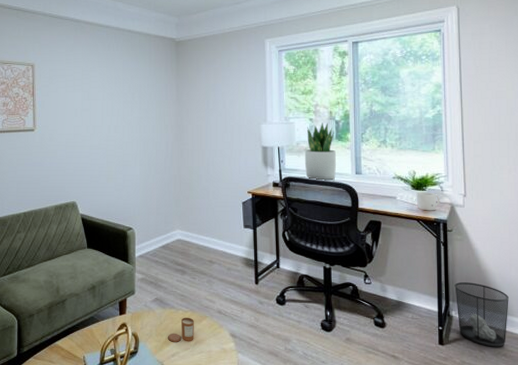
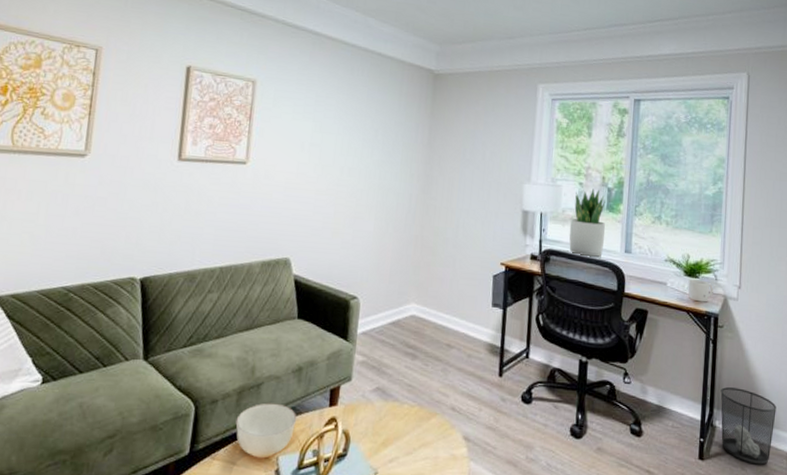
bowl: none [49,314,95,357] -> present [235,403,297,459]
candle: present [168,317,194,343] -> none [387,413,421,445]

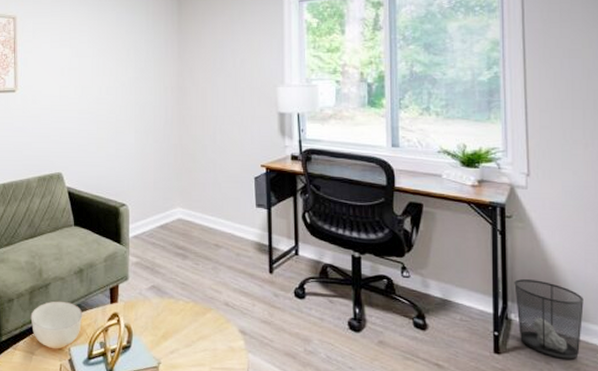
planter: present [569,188,605,257] -> none [329,85,369,153]
mug: present [687,279,714,302] -> none [466,169,497,193]

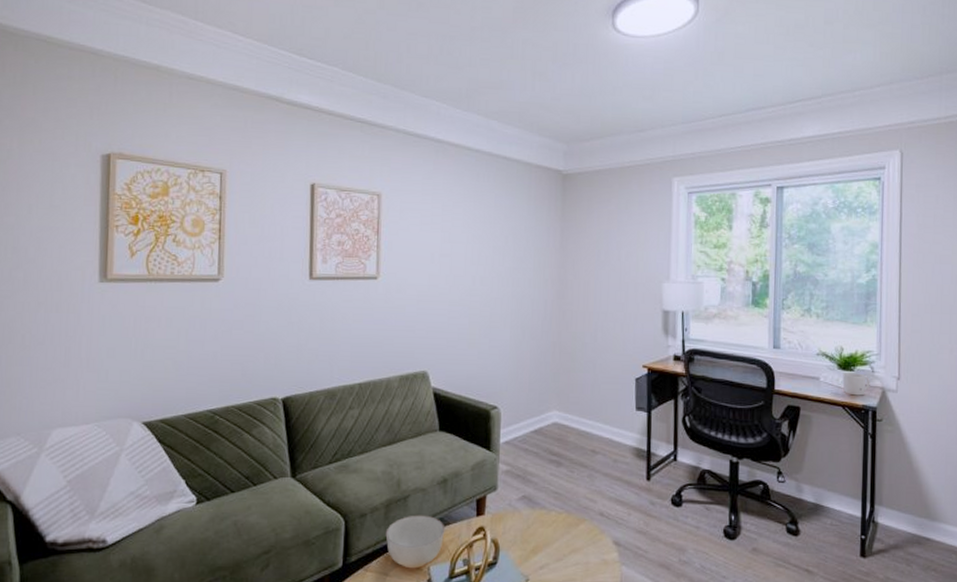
mug: none [466,169,497,193] -> present [842,372,870,396]
waste bin: present [514,279,584,360] -> none [881,482,943,560]

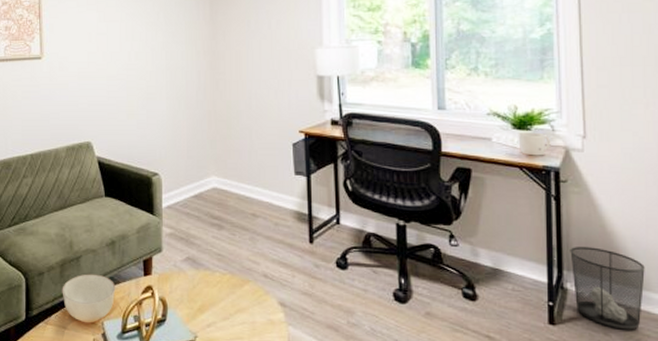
waste bin: none [881,482,943,560] -> present [570,247,645,330]

